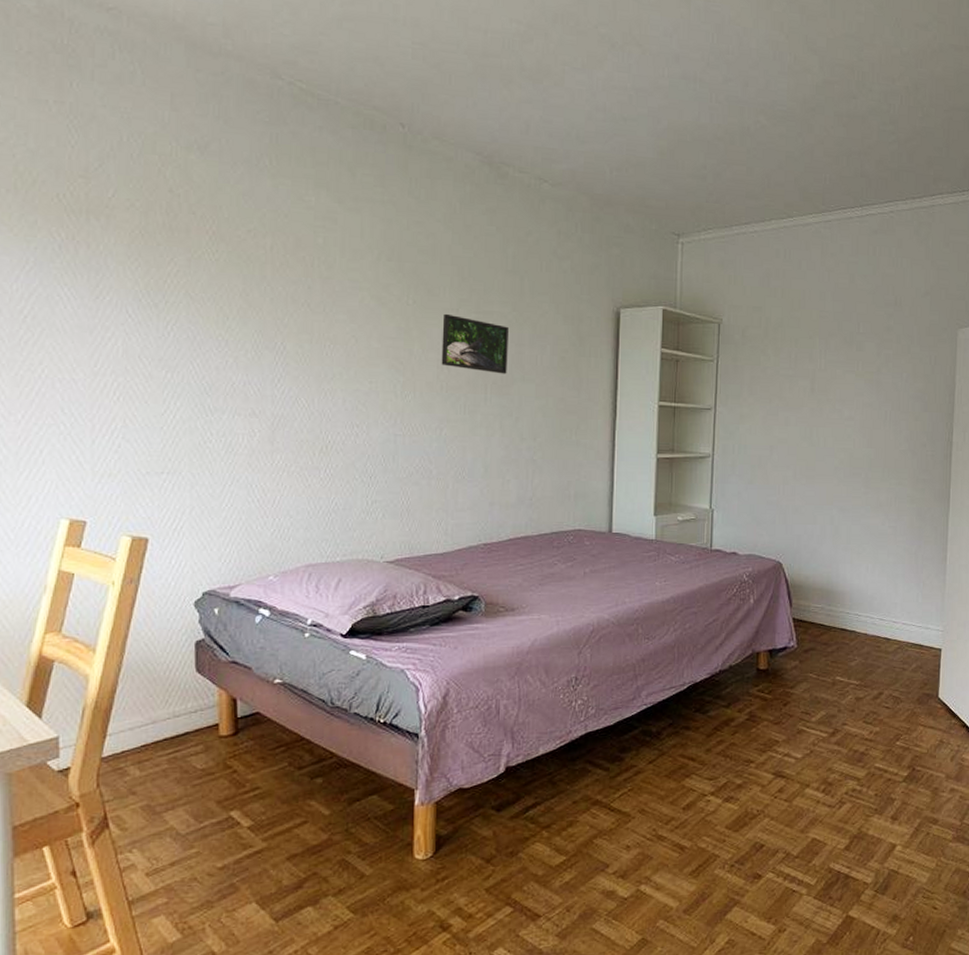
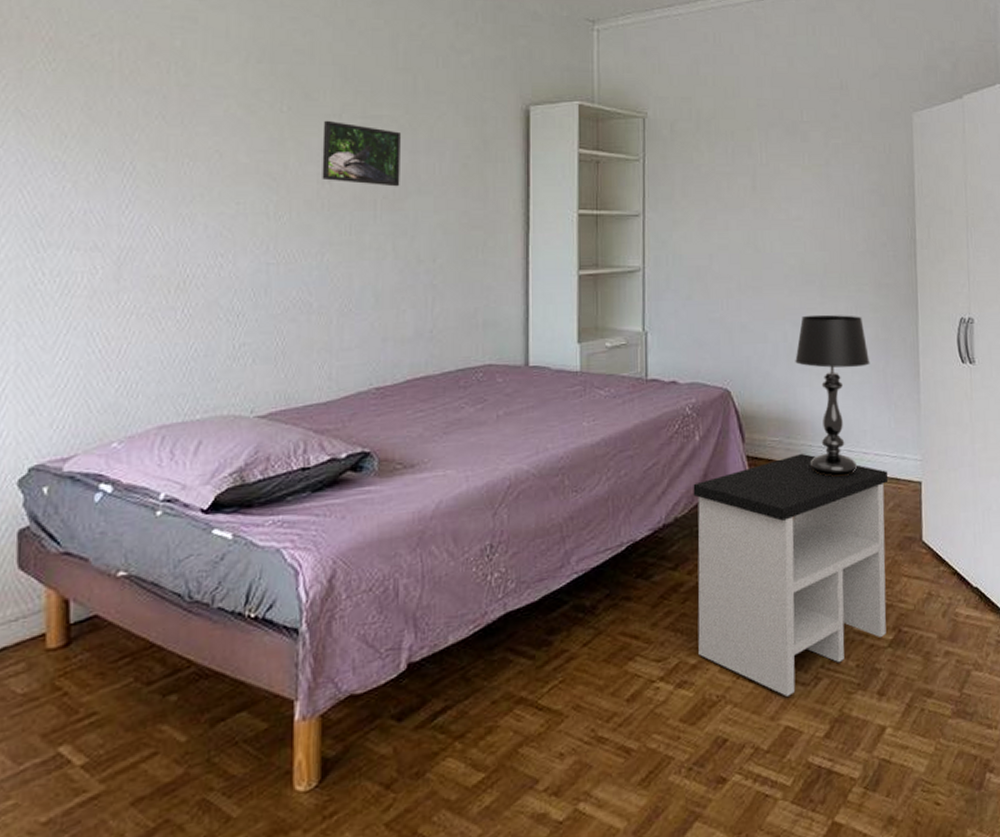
side table: none [744,618,913,815] -> present [693,453,889,697]
table lamp: none [839,502,905,641] -> present [795,314,870,478]

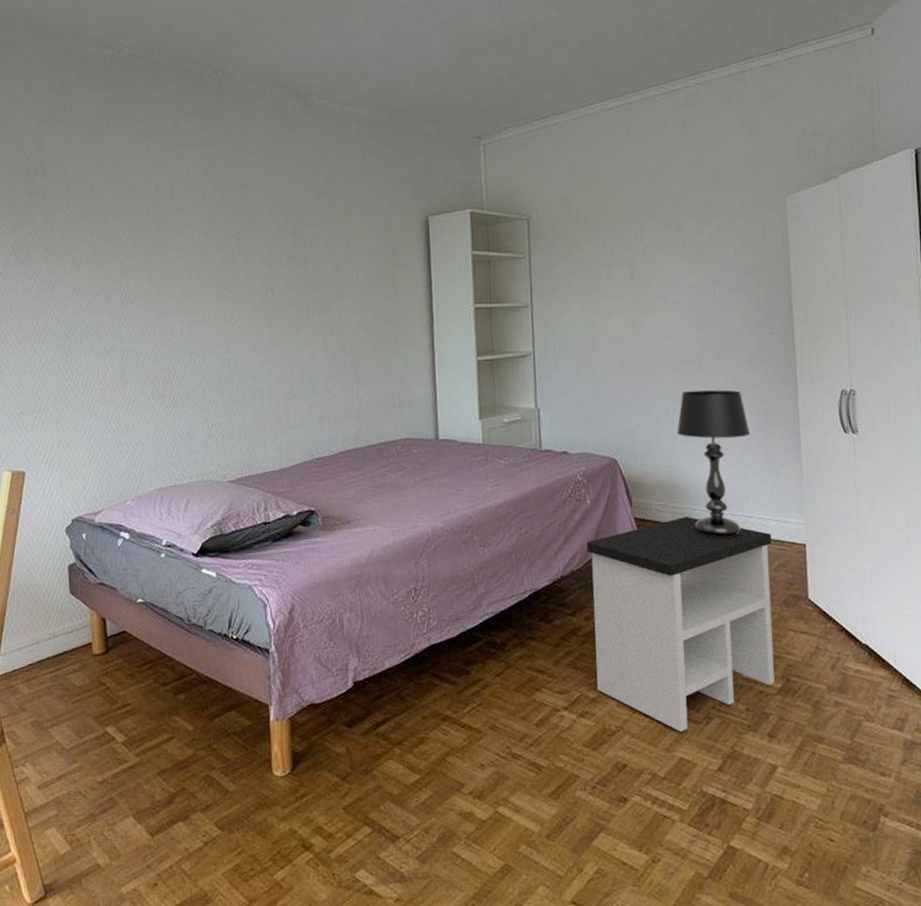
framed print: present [322,120,400,187] -> none [264,240,326,293]

